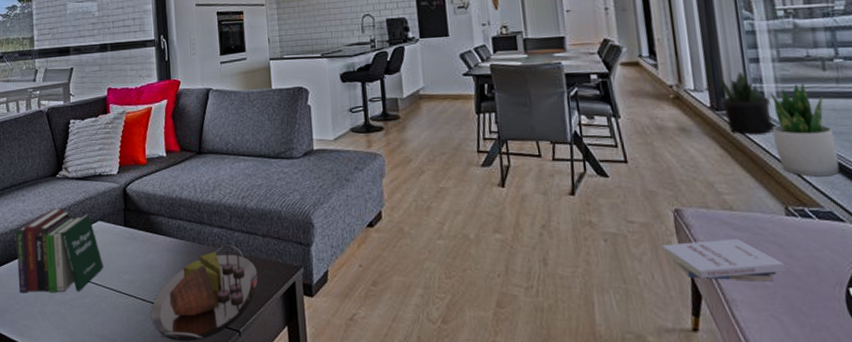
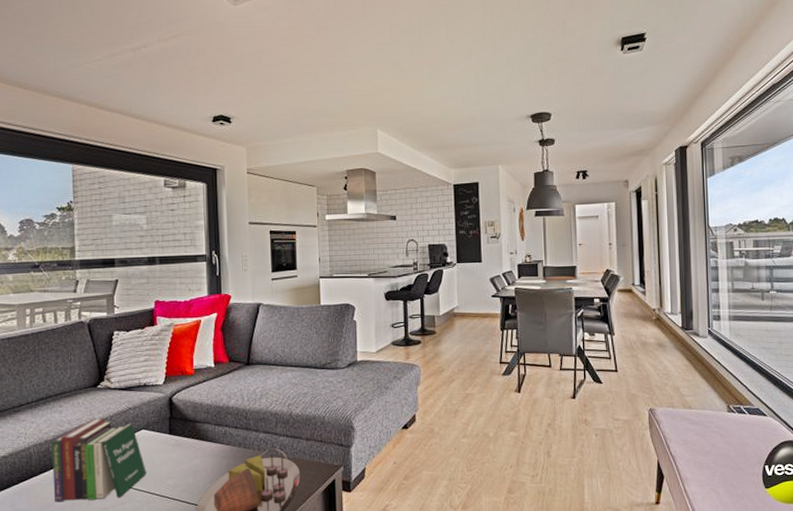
books: present [660,238,786,281] -> none [637,430,724,463]
planter: present [718,71,773,135] -> none [689,299,725,349]
planter: present [770,84,840,177] -> none [723,310,766,382]

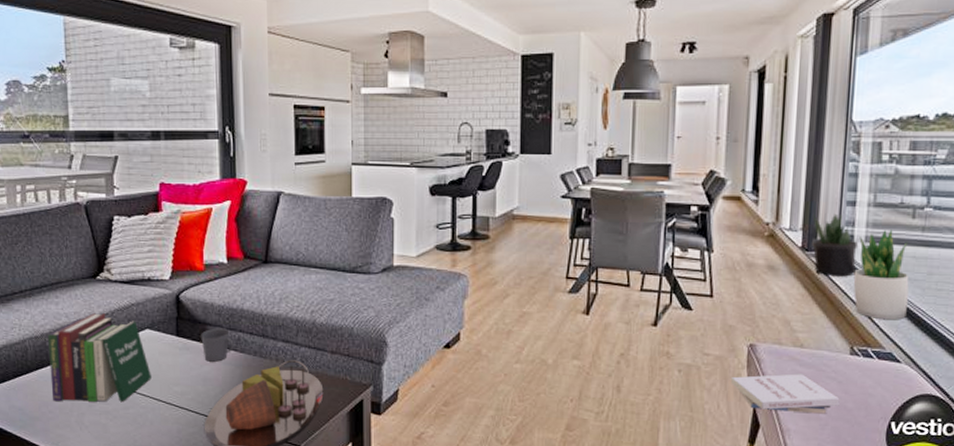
cup: none [191,424,221,455] -> present [201,328,234,362]
books: none [637,430,724,463] -> present [730,373,840,414]
planter: none [689,299,725,349] -> present [812,213,859,277]
planter: none [723,310,766,382] -> present [853,230,909,320]

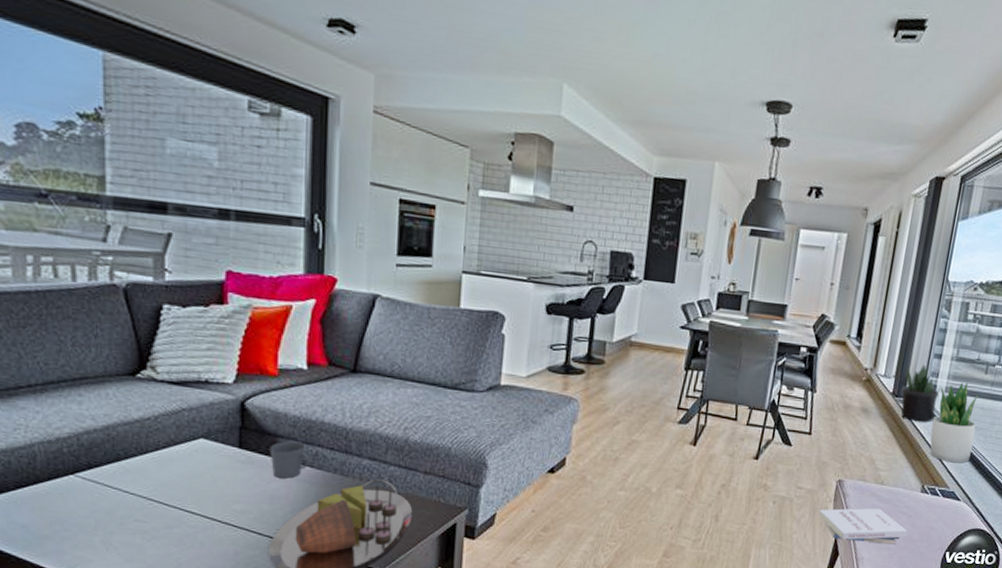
books: present [48,313,152,402] -> none [66,417,204,520]

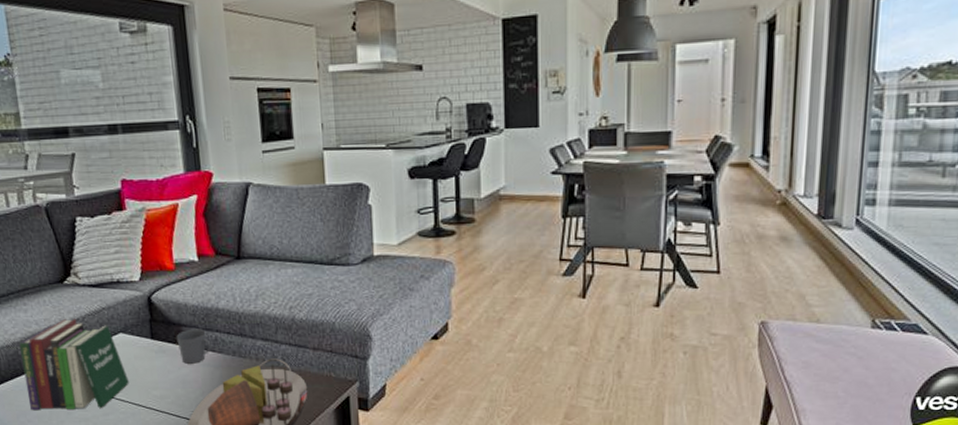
books: none [66,417,204,520] -> present [19,319,129,411]
books: present [818,508,908,544] -> none [740,350,860,392]
planter: present [901,364,940,422] -> none [829,176,881,245]
planter: present [930,382,979,463] -> none [875,191,938,290]

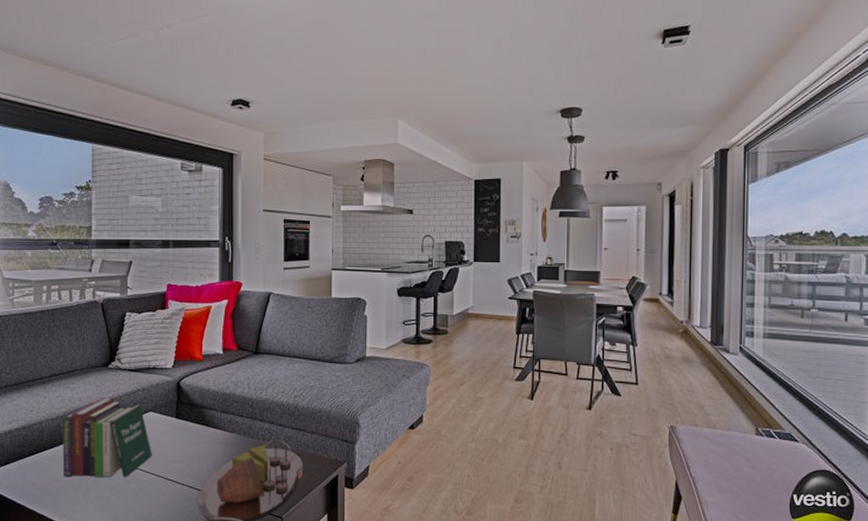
cup: present [176,329,212,364] -> none [197,411,226,441]

